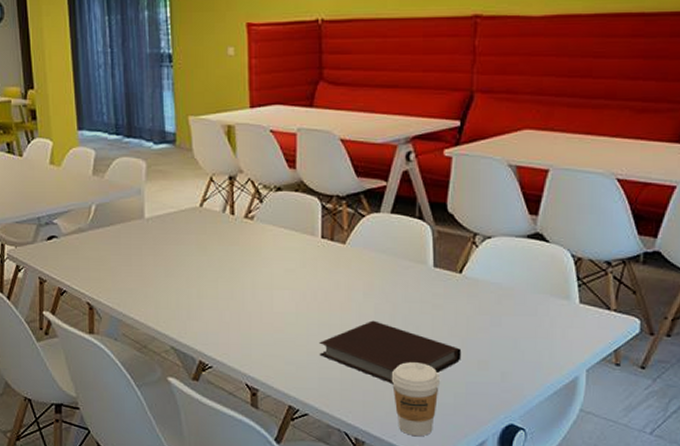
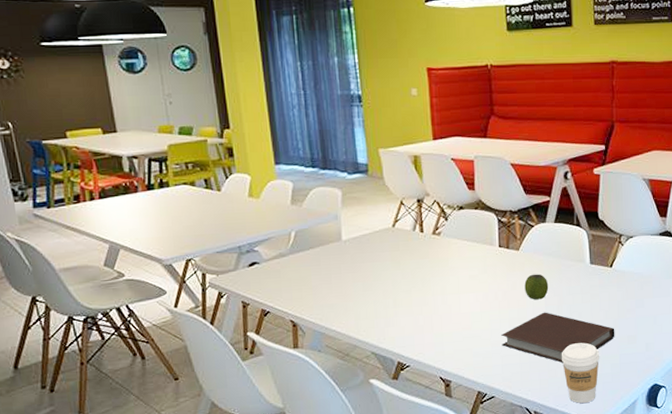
apple: none [350,273,380,305] -> present [524,274,549,300]

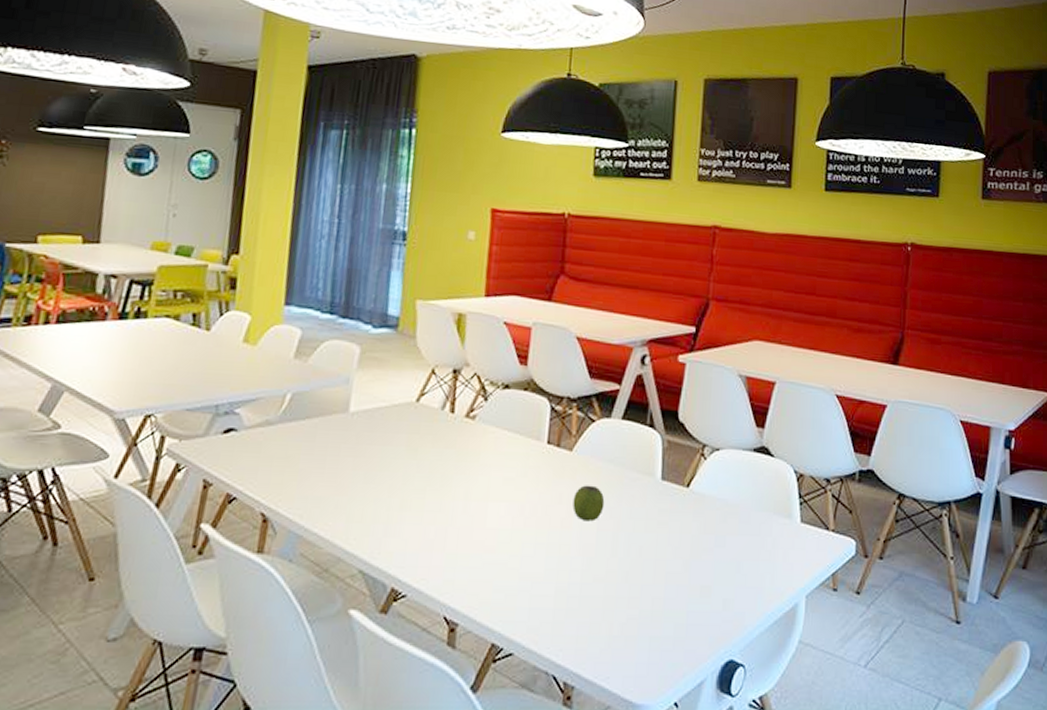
notebook: present [501,312,615,363] -> none [532,539,685,614]
coffee cup: present [561,342,599,403] -> none [609,588,660,677]

